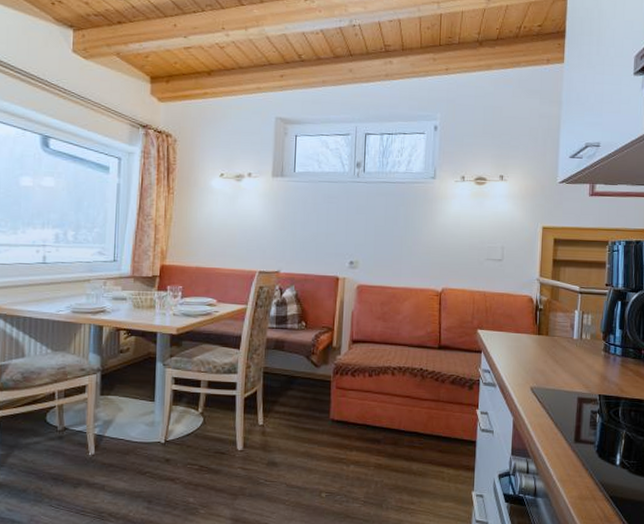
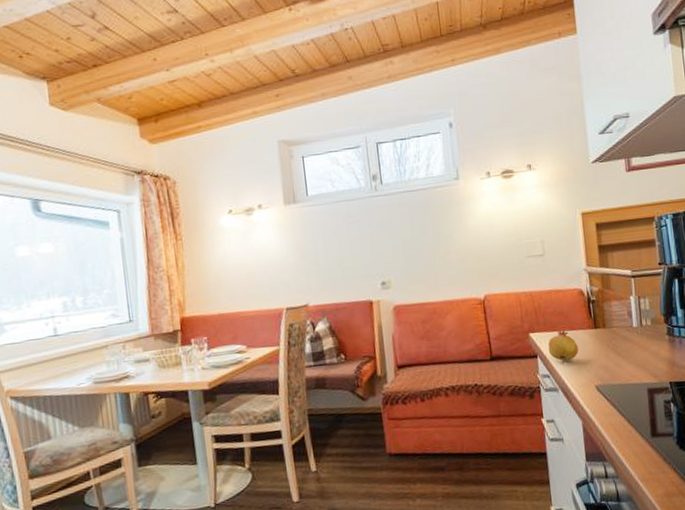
fruit: none [492,331,520,363] -> present [548,330,579,364]

